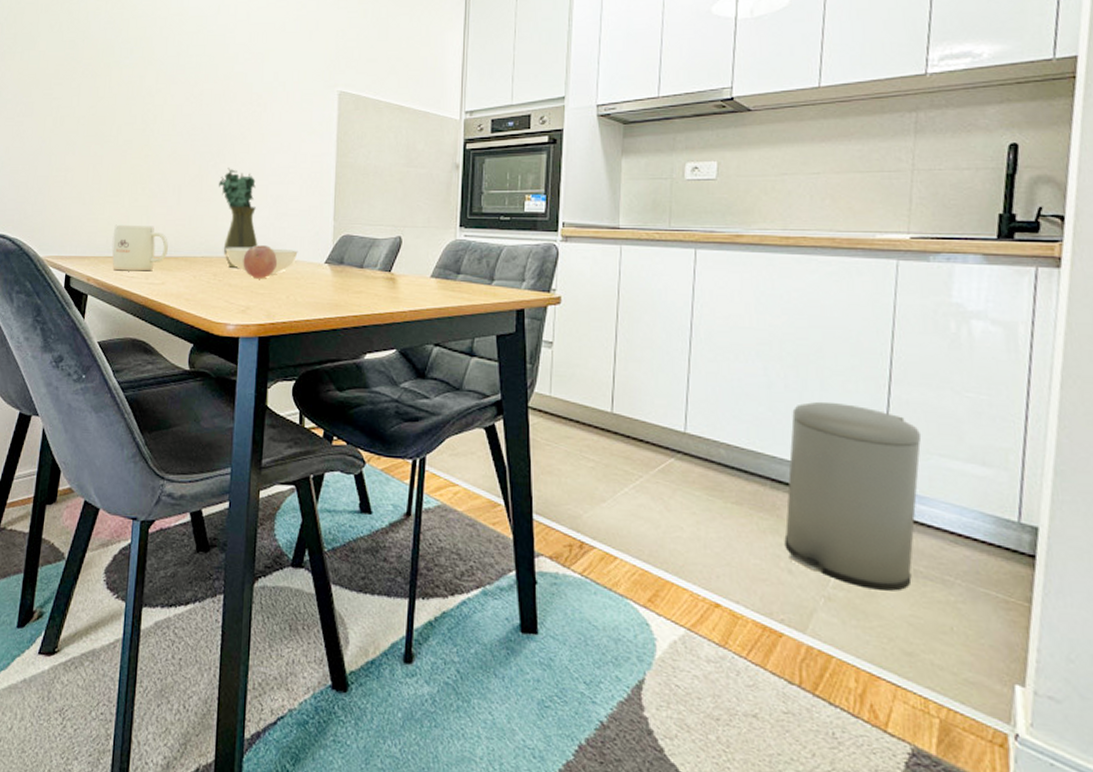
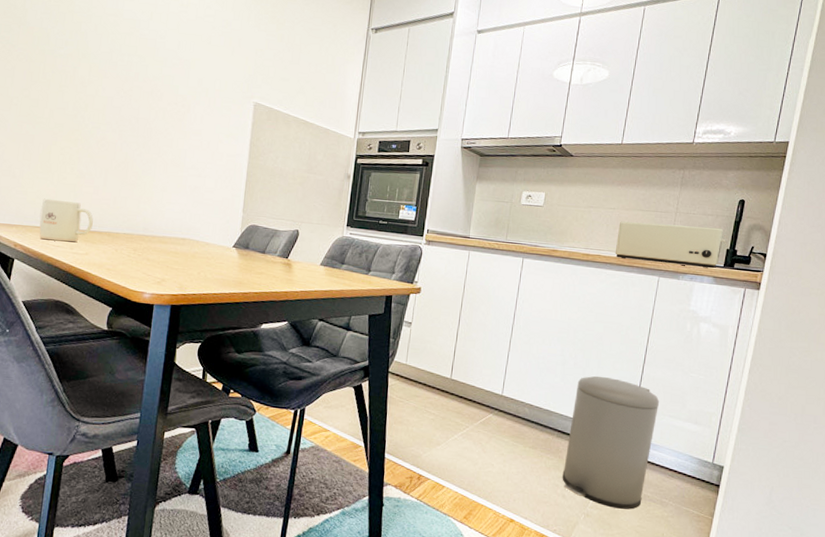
vase: present [219,168,258,269] -> none [143,158,177,246]
bowl: present [225,248,298,275] -> none [146,227,210,254]
fruit: present [243,245,278,279] -> none [160,227,192,257]
toaster: none [826,186,996,243] -> present [615,221,726,269]

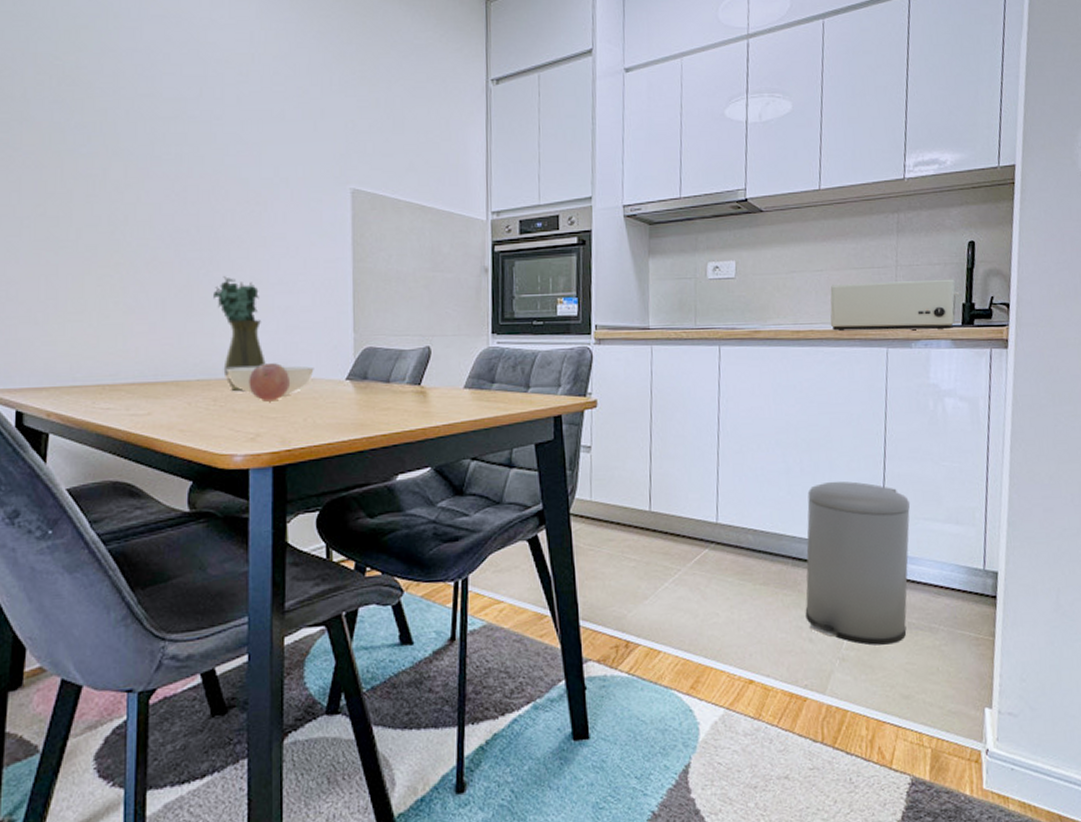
mug: present [39,198,93,242] -> none [78,346,153,403]
vase: none [143,158,177,246] -> present [214,276,266,392]
bowl: none [146,227,210,254] -> present [226,366,314,396]
fruit: none [160,227,192,257] -> present [249,363,291,402]

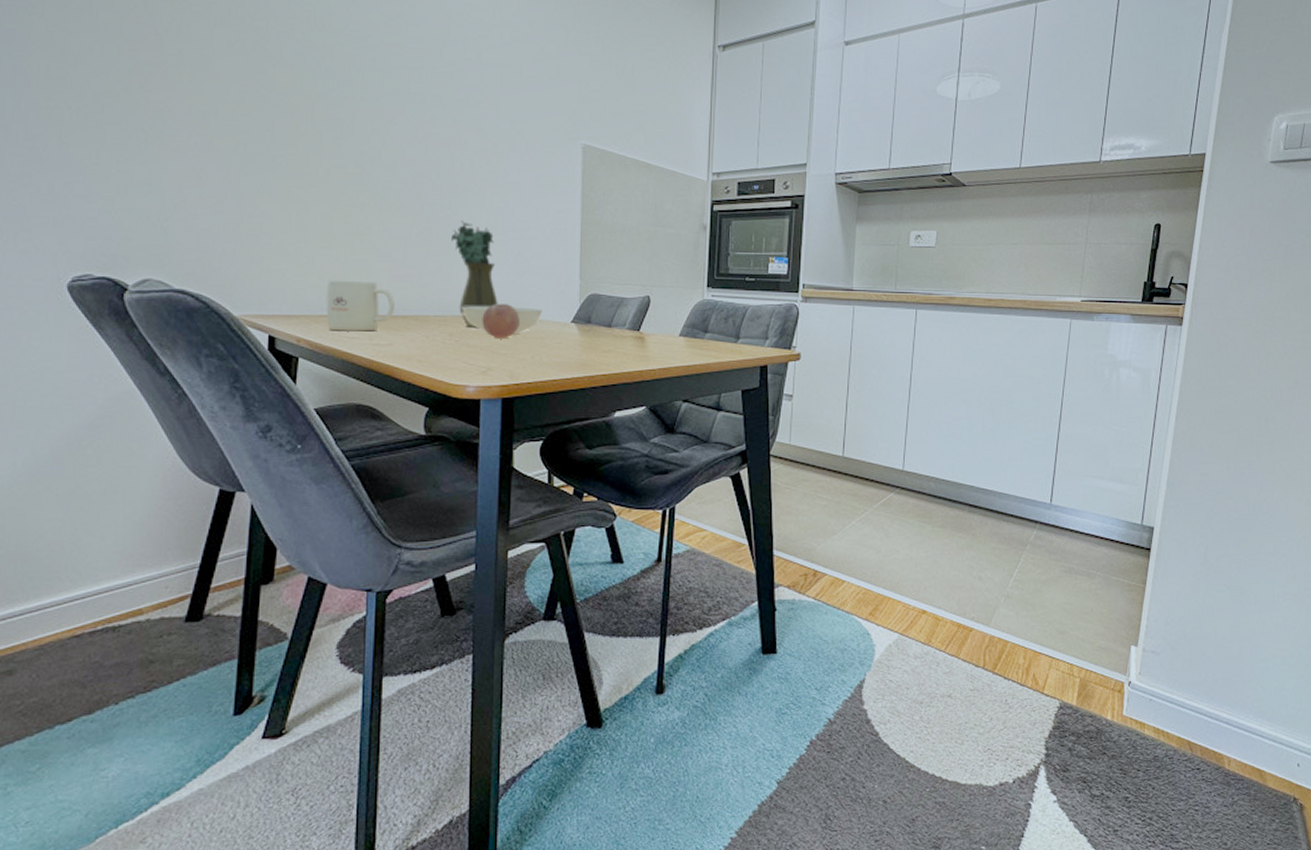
mug: none [78,346,153,403] -> present [325,280,394,332]
pedal bin: present [805,481,911,645] -> none [977,438,1080,586]
toaster: present [830,279,960,332] -> none [1020,257,1143,305]

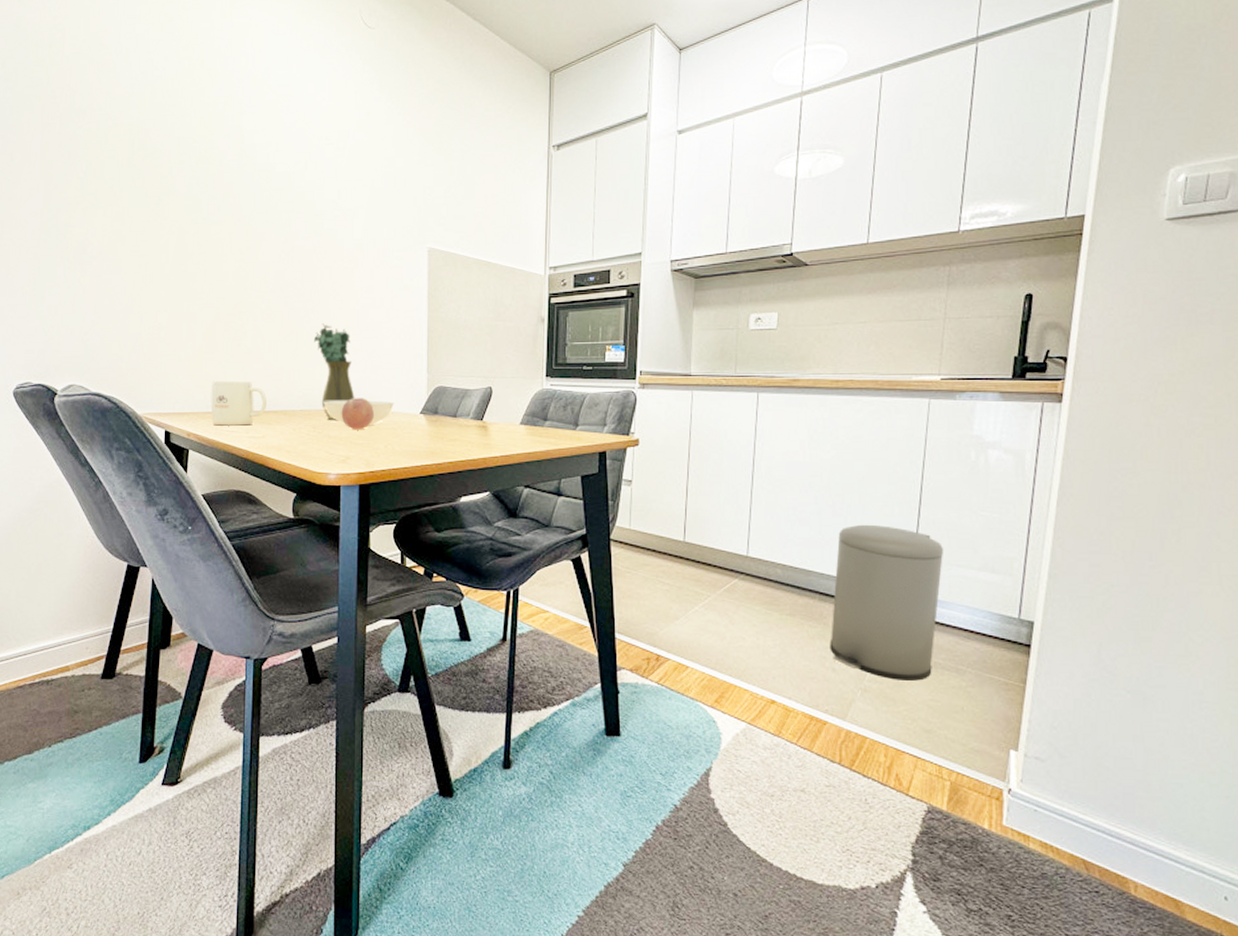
pedal bin: none [977,438,1080,586] -> present [830,524,944,681]

